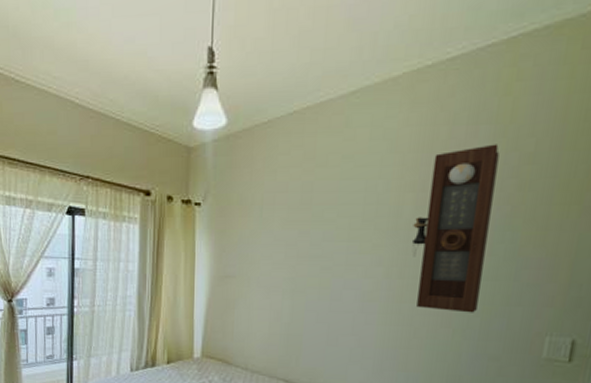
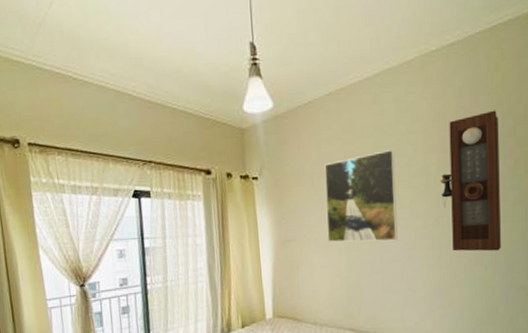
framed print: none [271,183,363,289] -> present [324,150,398,242]

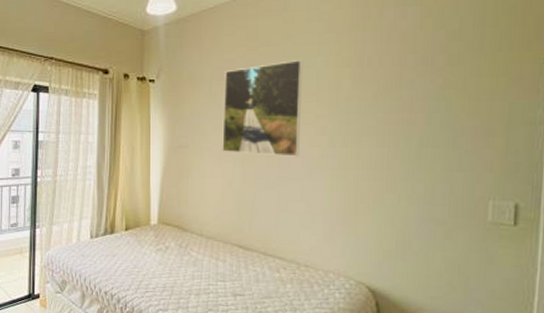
pendulum clock: present [440,110,501,252] -> none [352,23,427,179]

